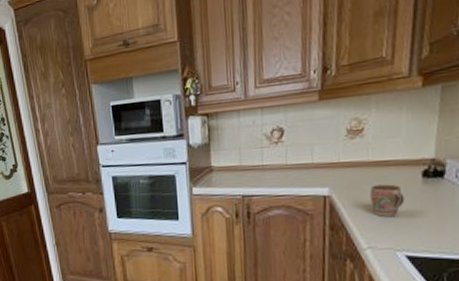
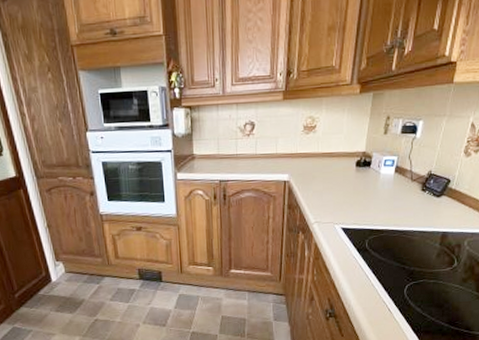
mug: present [370,184,405,217] -> none [319,171,343,198]

